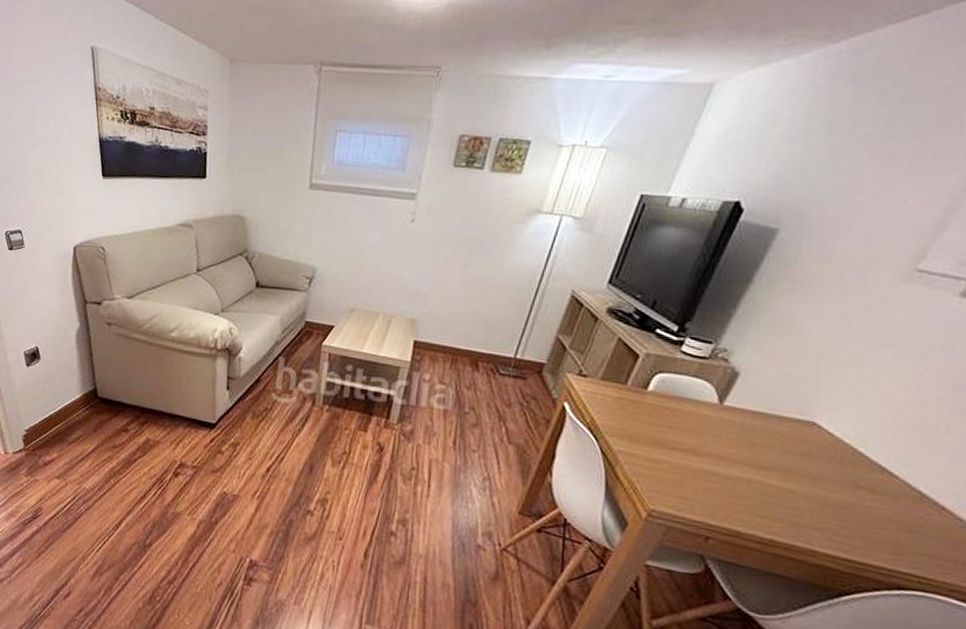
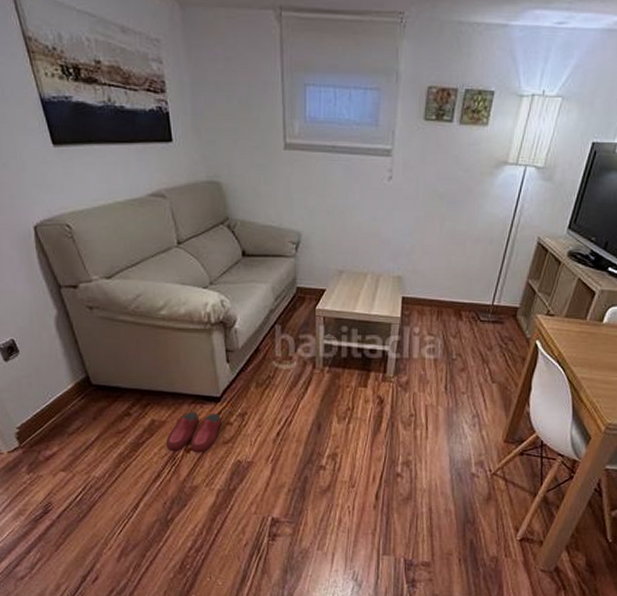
slippers: none [156,434,213,478] -> present [165,411,221,452]

